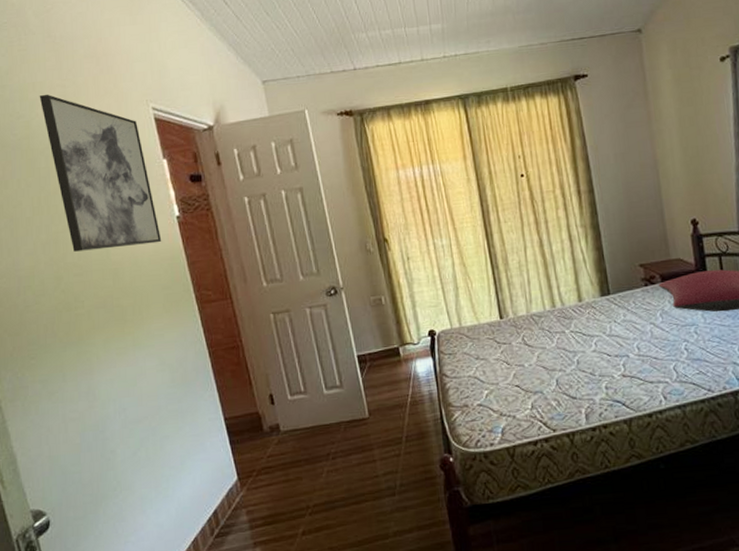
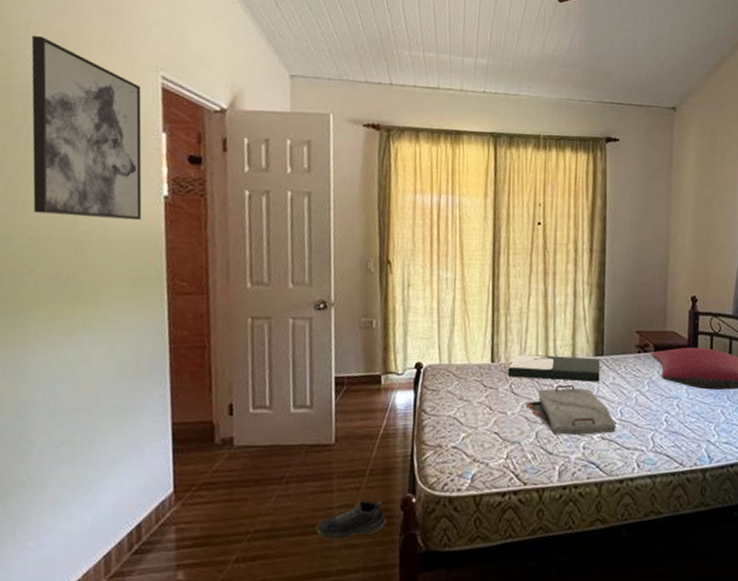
shoe: none [367,464,429,504] -> present [316,500,386,539]
cushion: none [517,298,610,330] -> present [507,353,601,382]
serving tray: none [541,328,636,379] -> present [526,384,616,436]

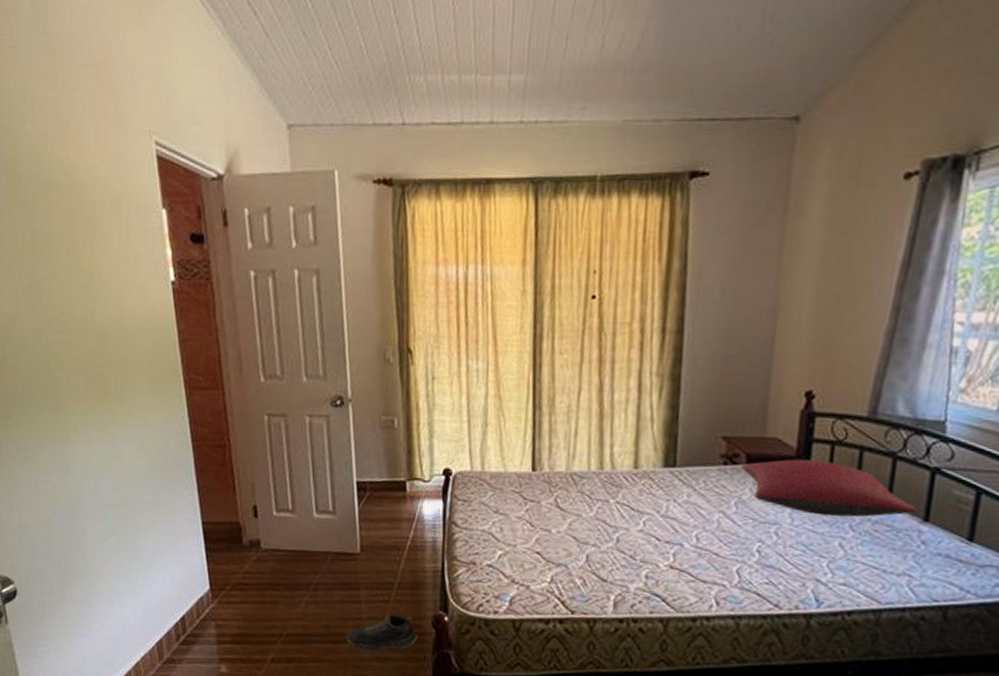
wall art: present [31,35,142,221] -> none [29,107,153,310]
cushion: present [507,353,601,382] -> none [552,461,672,500]
serving tray: present [526,384,616,436] -> none [574,500,690,563]

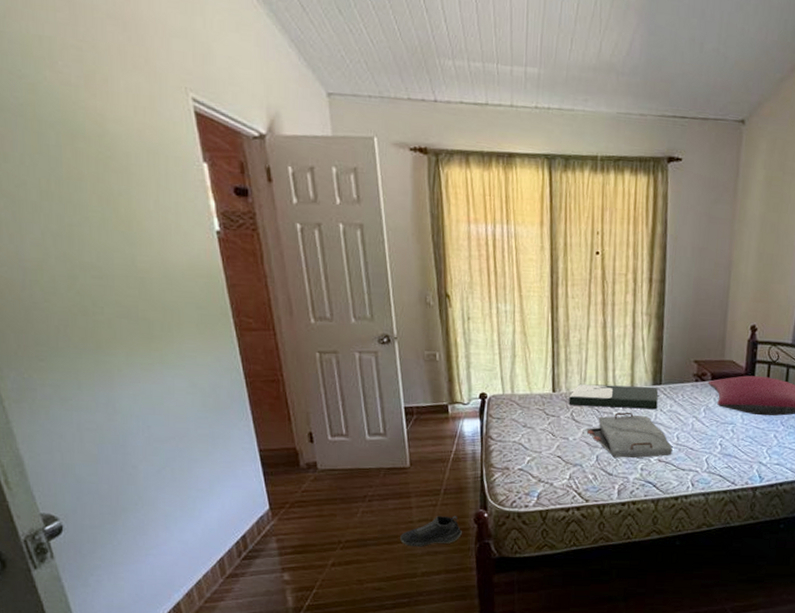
cushion: none [552,461,672,500] -> present [568,383,659,410]
serving tray: none [574,500,690,563] -> present [586,412,673,459]

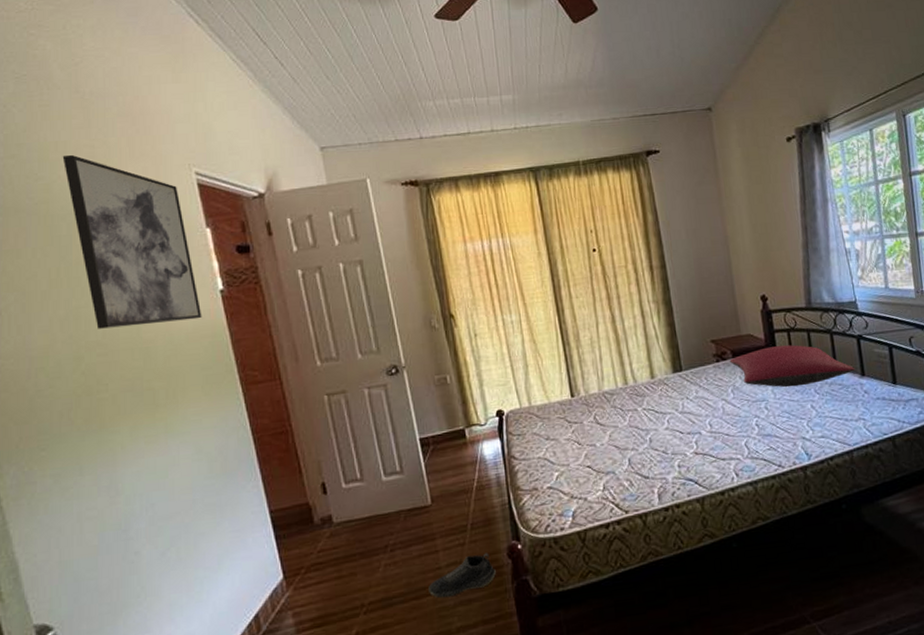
wall art: none [47,53,198,257] -> present [62,154,202,329]
cushion: present [568,383,659,410] -> none [589,374,683,408]
serving tray: present [586,412,673,459] -> none [613,405,708,458]

